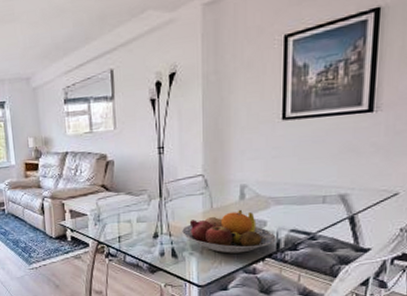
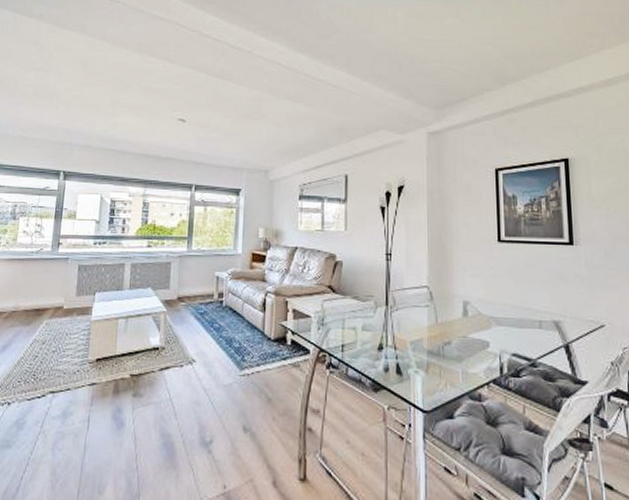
fruit bowl: present [182,209,276,254] -> none [407,326,500,376]

